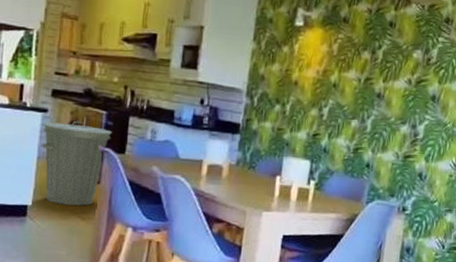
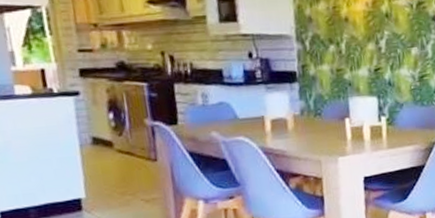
trash can: present [41,121,112,206] -> none [77,98,159,191]

